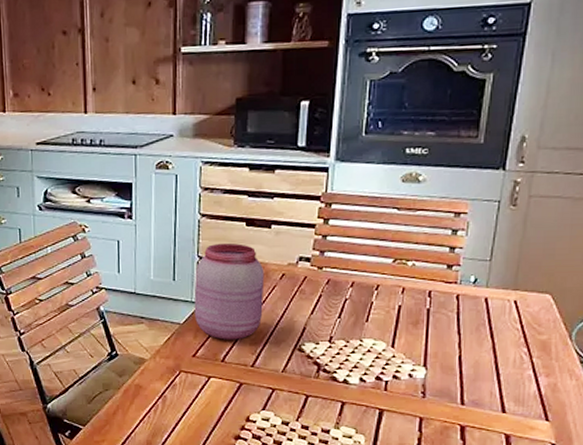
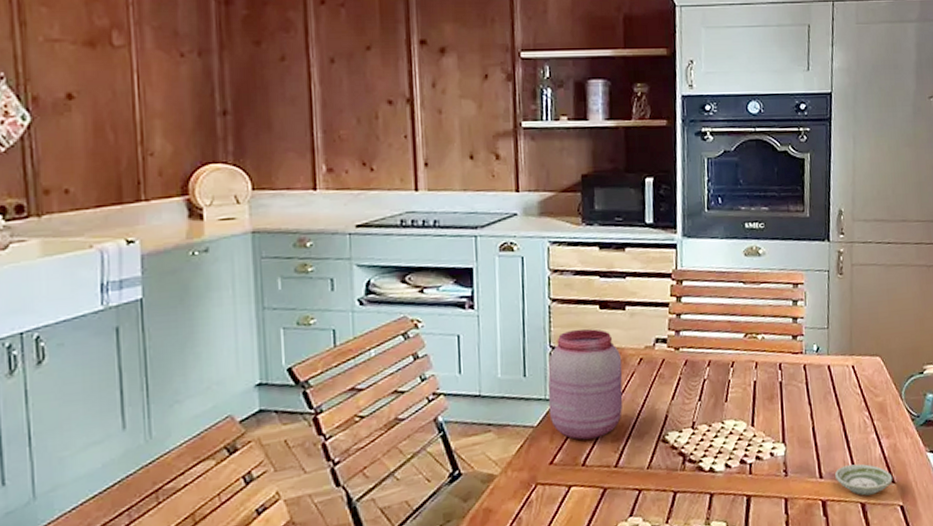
saucer: none [478,397,547,428] -> present [834,463,893,496]

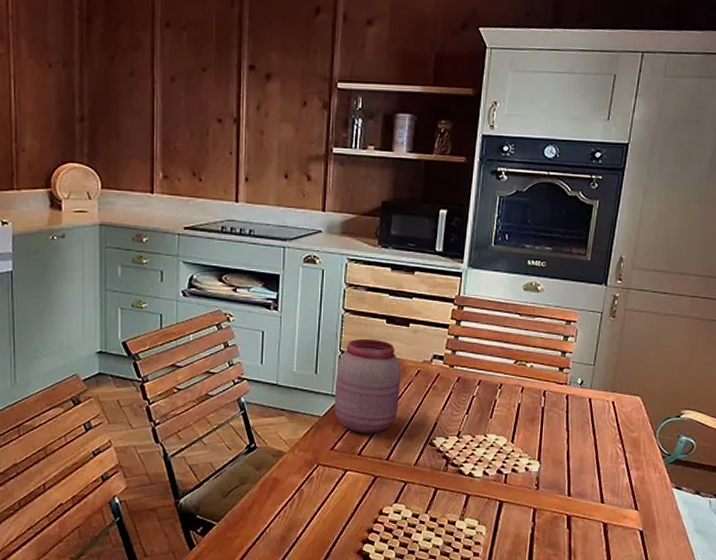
saucer: present [834,463,893,496] -> none [582,489,637,517]

